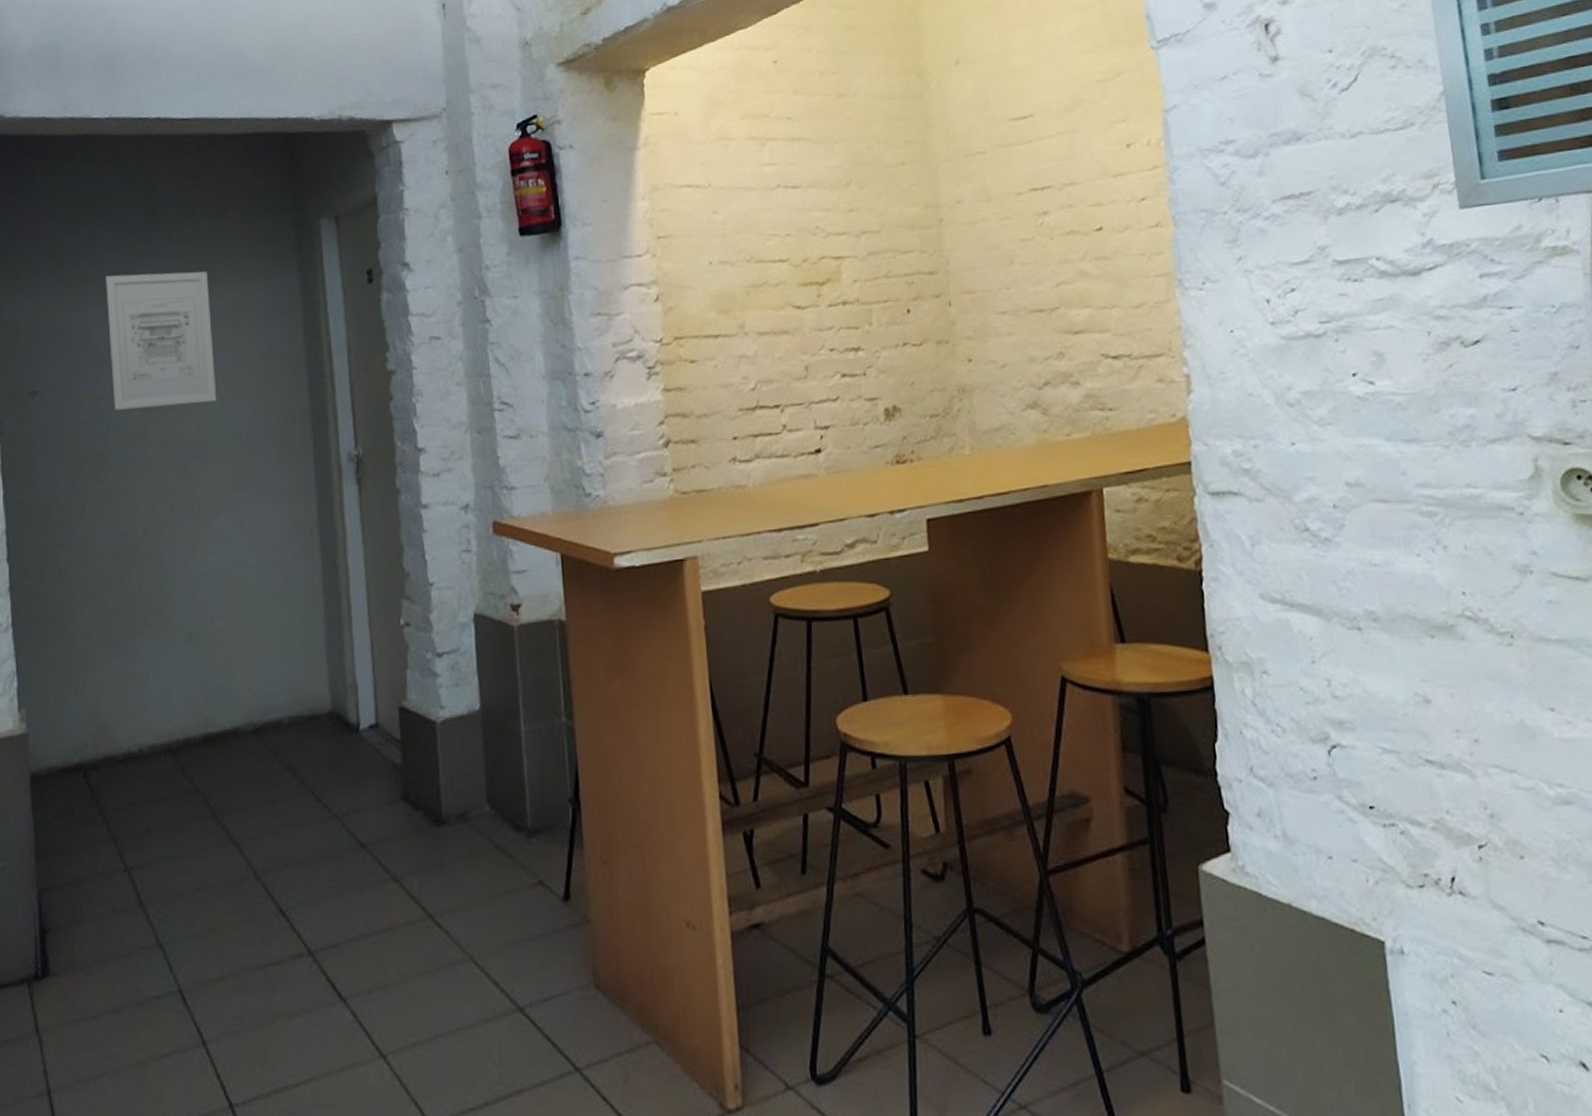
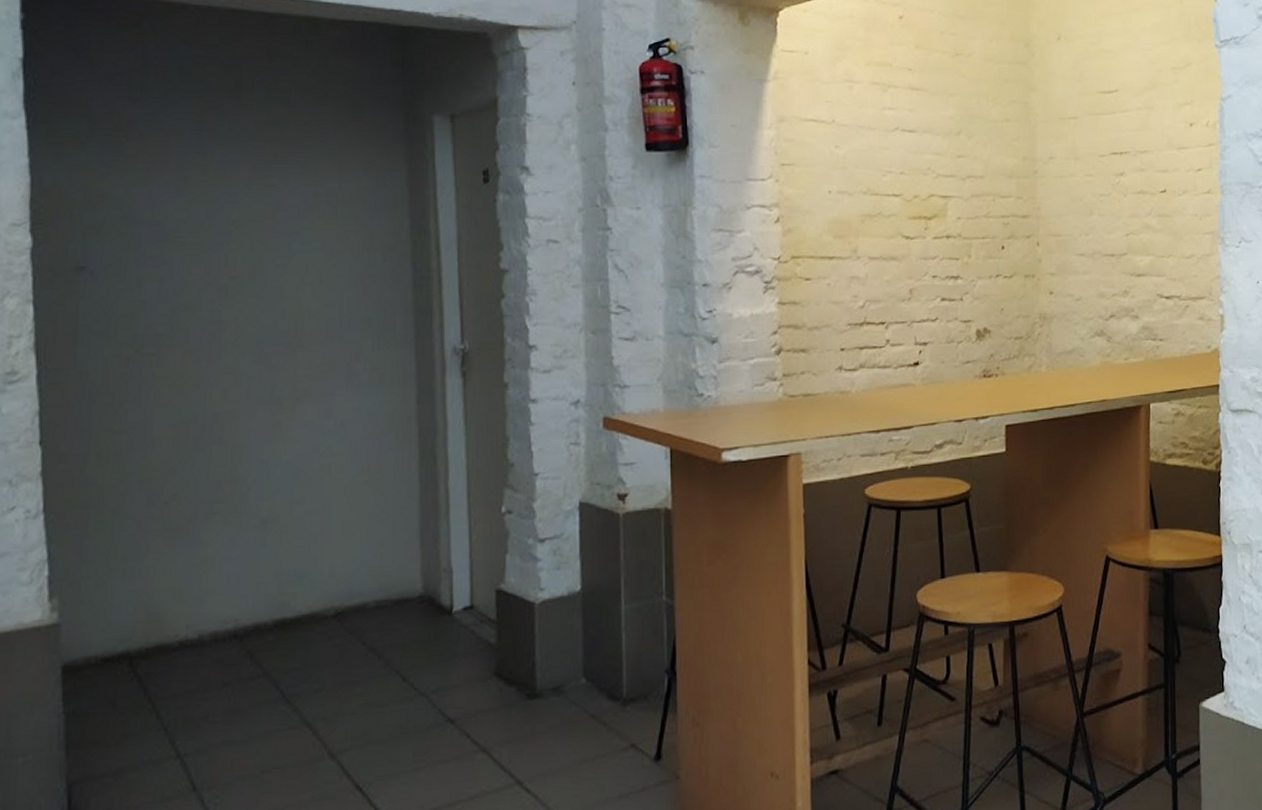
wall art: present [106,271,217,410] -> none [176,151,307,292]

